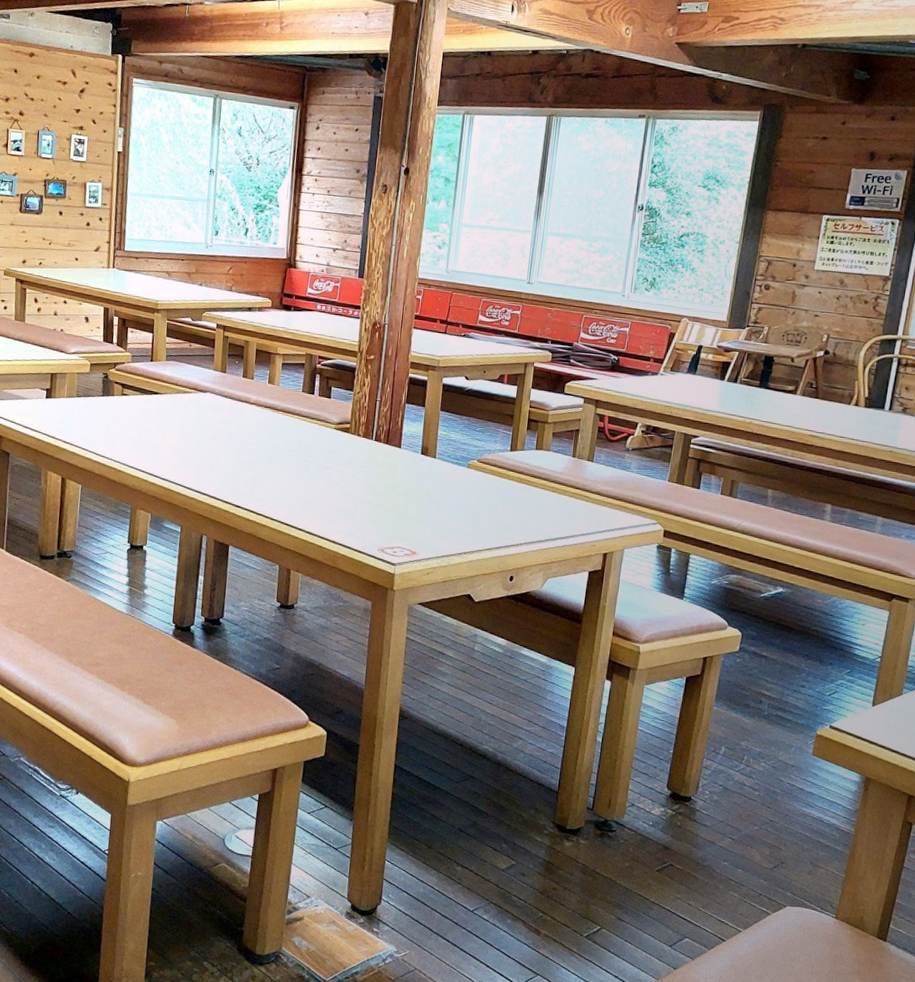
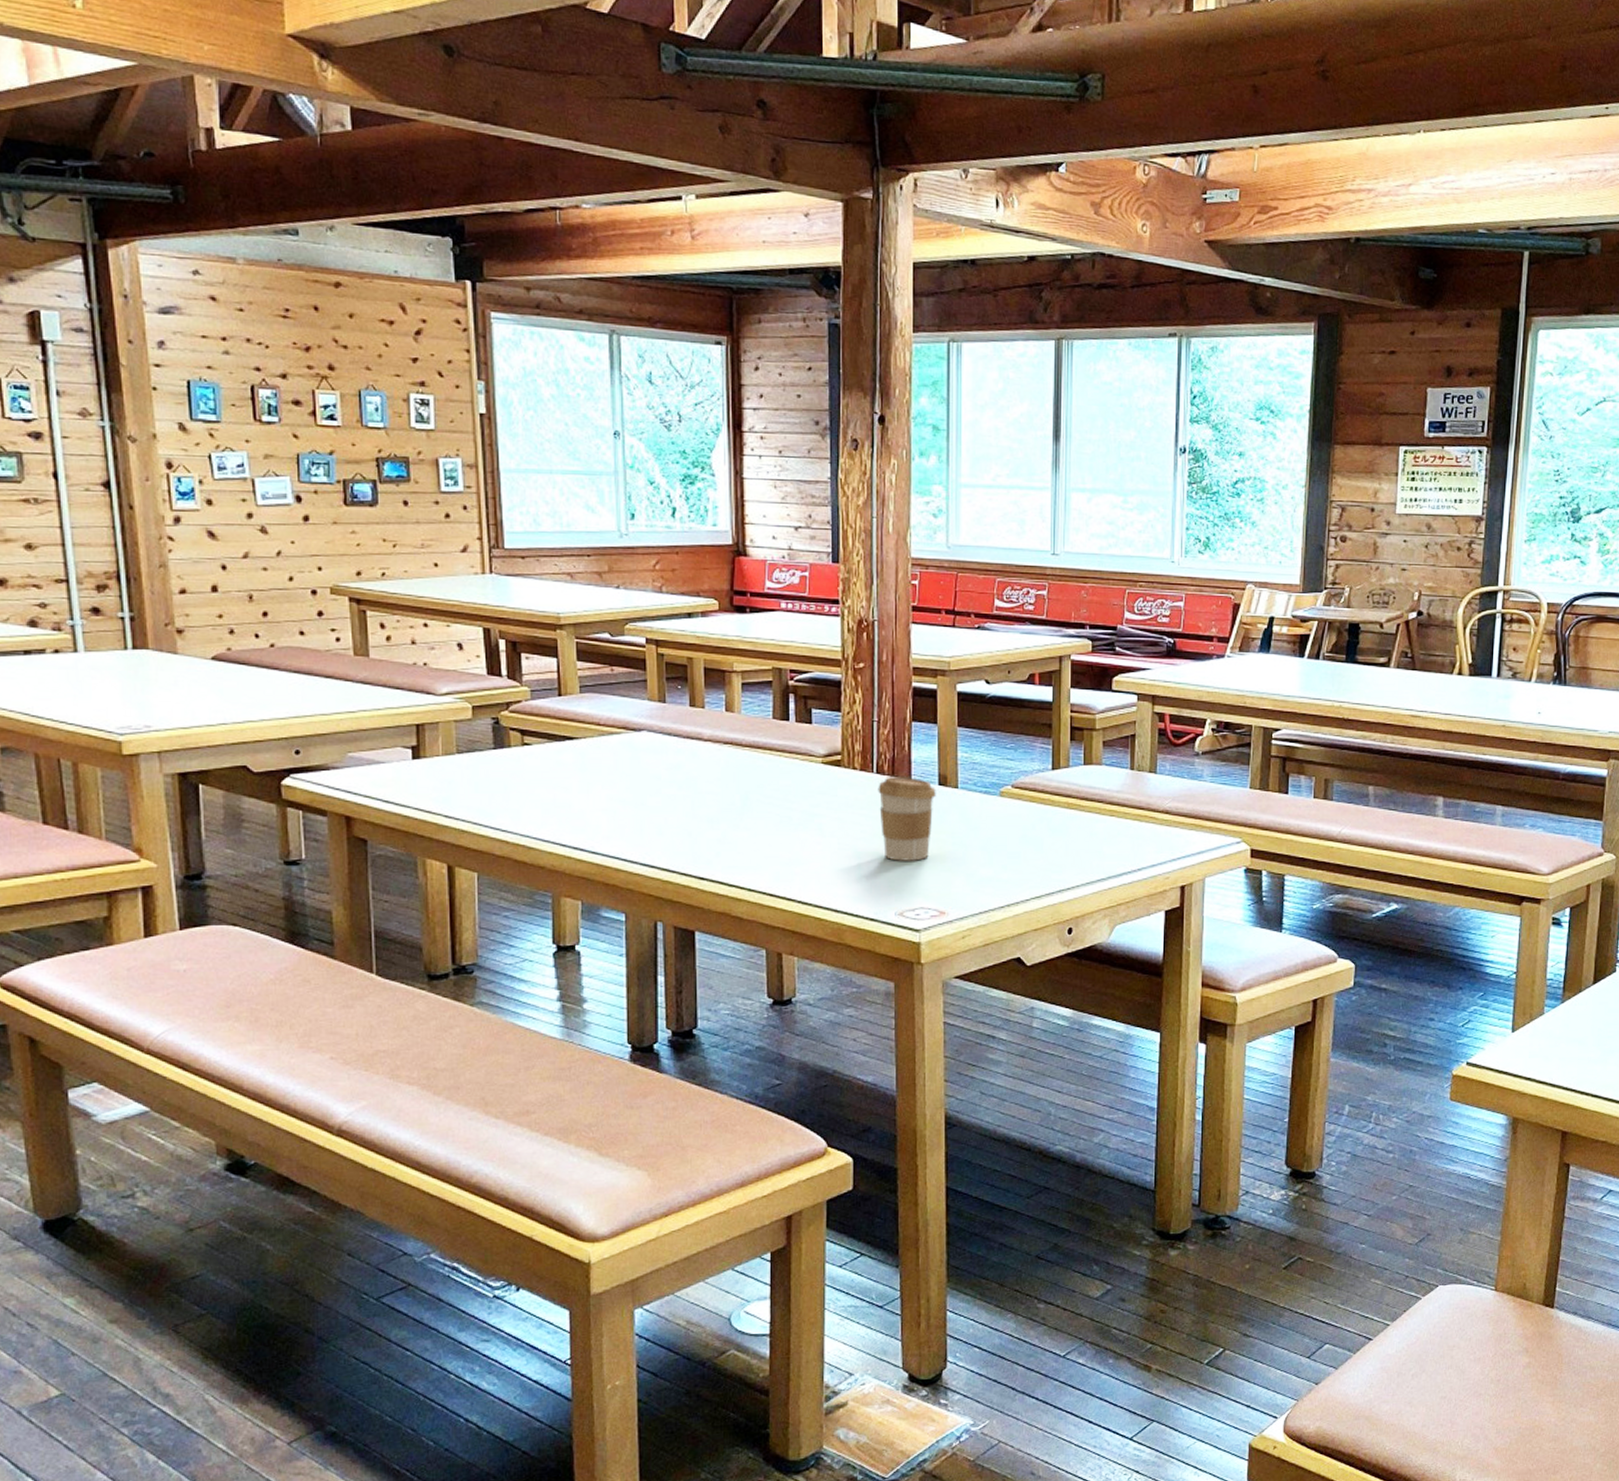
coffee cup: none [374,444,419,511] -> present [878,777,936,861]

